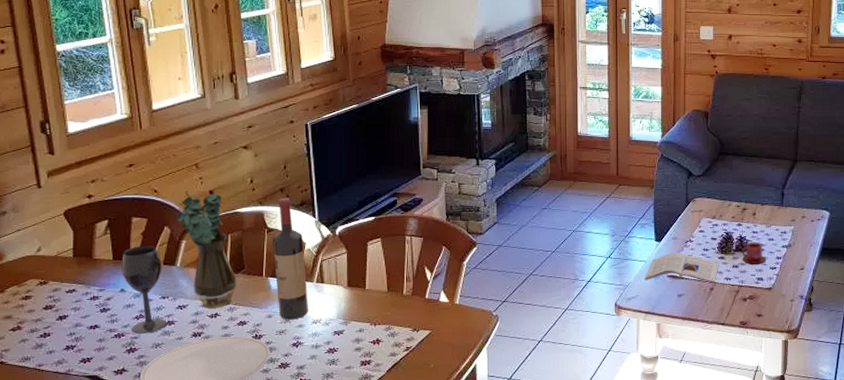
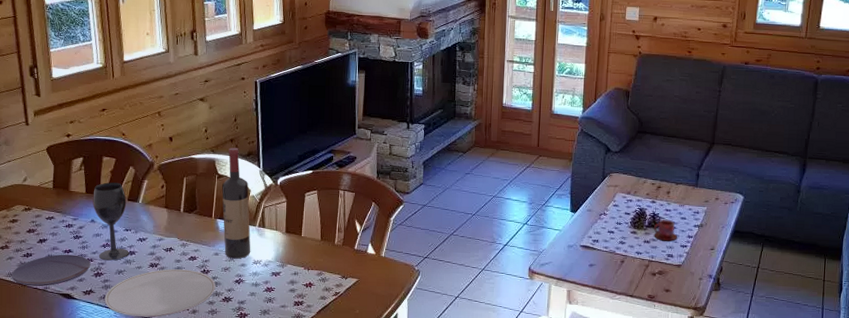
plate: none [25,330,122,371] -> present [11,254,91,287]
vase: present [175,190,237,308] -> none [139,136,190,243]
magazine: present [645,252,719,283] -> none [558,223,631,256]

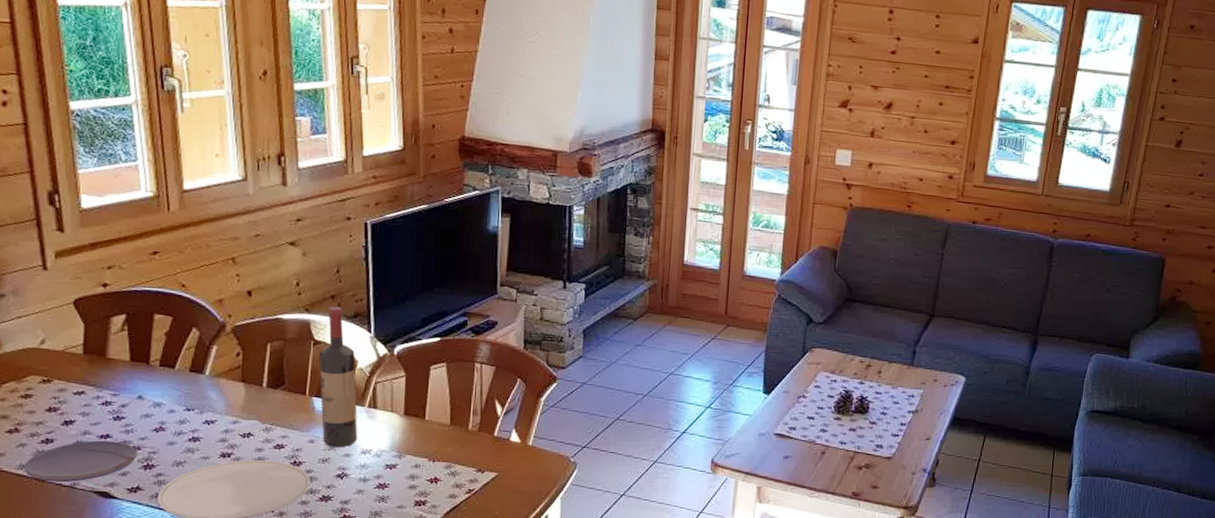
wine glass: present [92,182,129,261] -> none [140,347,192,449]
teacup: present [653,219,677,241] -> none [860,403,888,430]

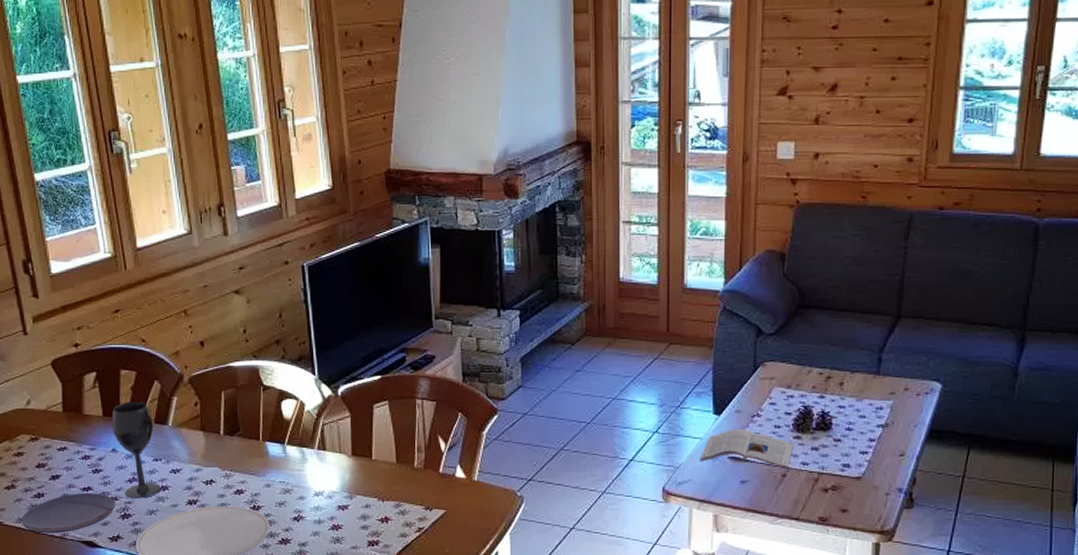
wine glass: none [140,347,192,449] -> present [112,402,161,499]
wine bottle: present [319,305,358,448] -> none [269,350,311,491]
magazine: none [748,407,835,446] -> present [700,428,794,468]

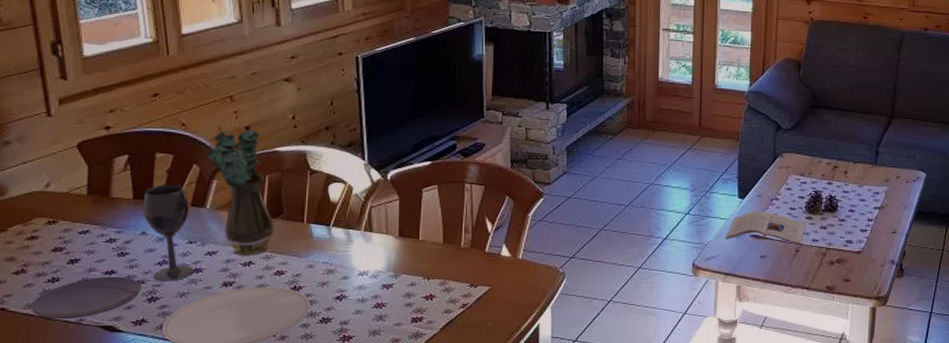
vase: none [165,340,232,474] -> present [206,125,274,256]

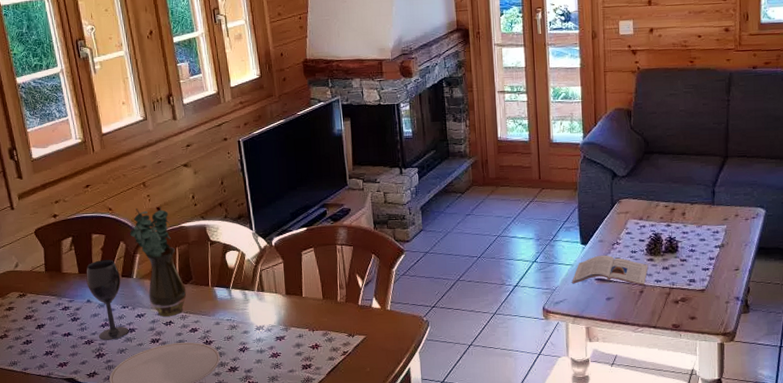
plate: present [30,276,142,319] -> none [13,337,92,374]

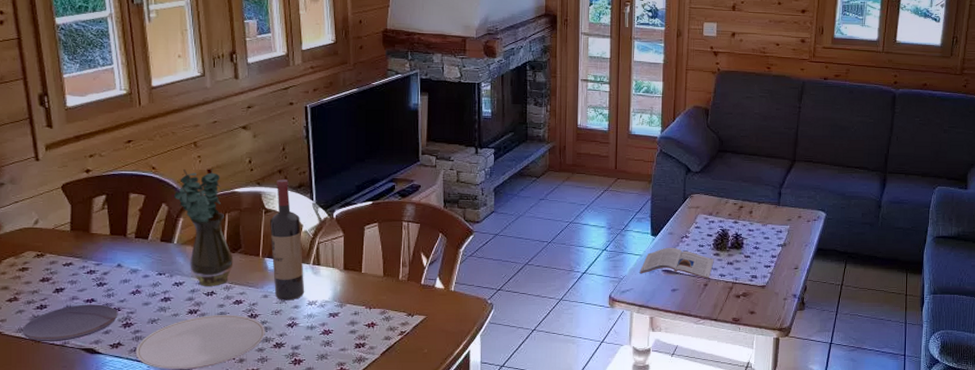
plate: none [13,337,92,374] -> present [22,304,118,342]
wine glass: present [86,260,129,341] -> none [119,222,164,309]
wine bottle: none [215,211,252,327] -> present [270,178,305,301]

